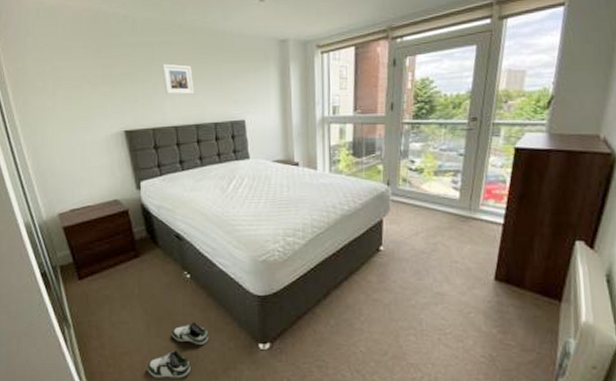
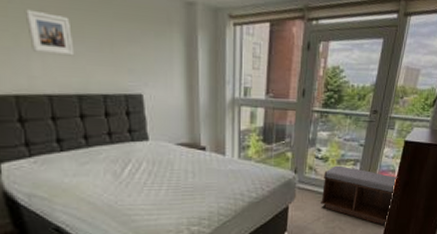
bench: none [418,176,511,242] -> present [321,165,398,225]

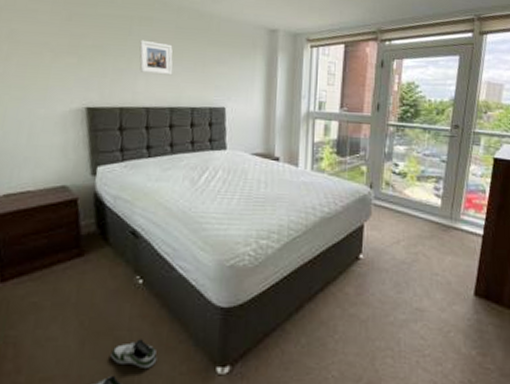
bench: present [321,165,398,225] -> none [400,182,490,255]

